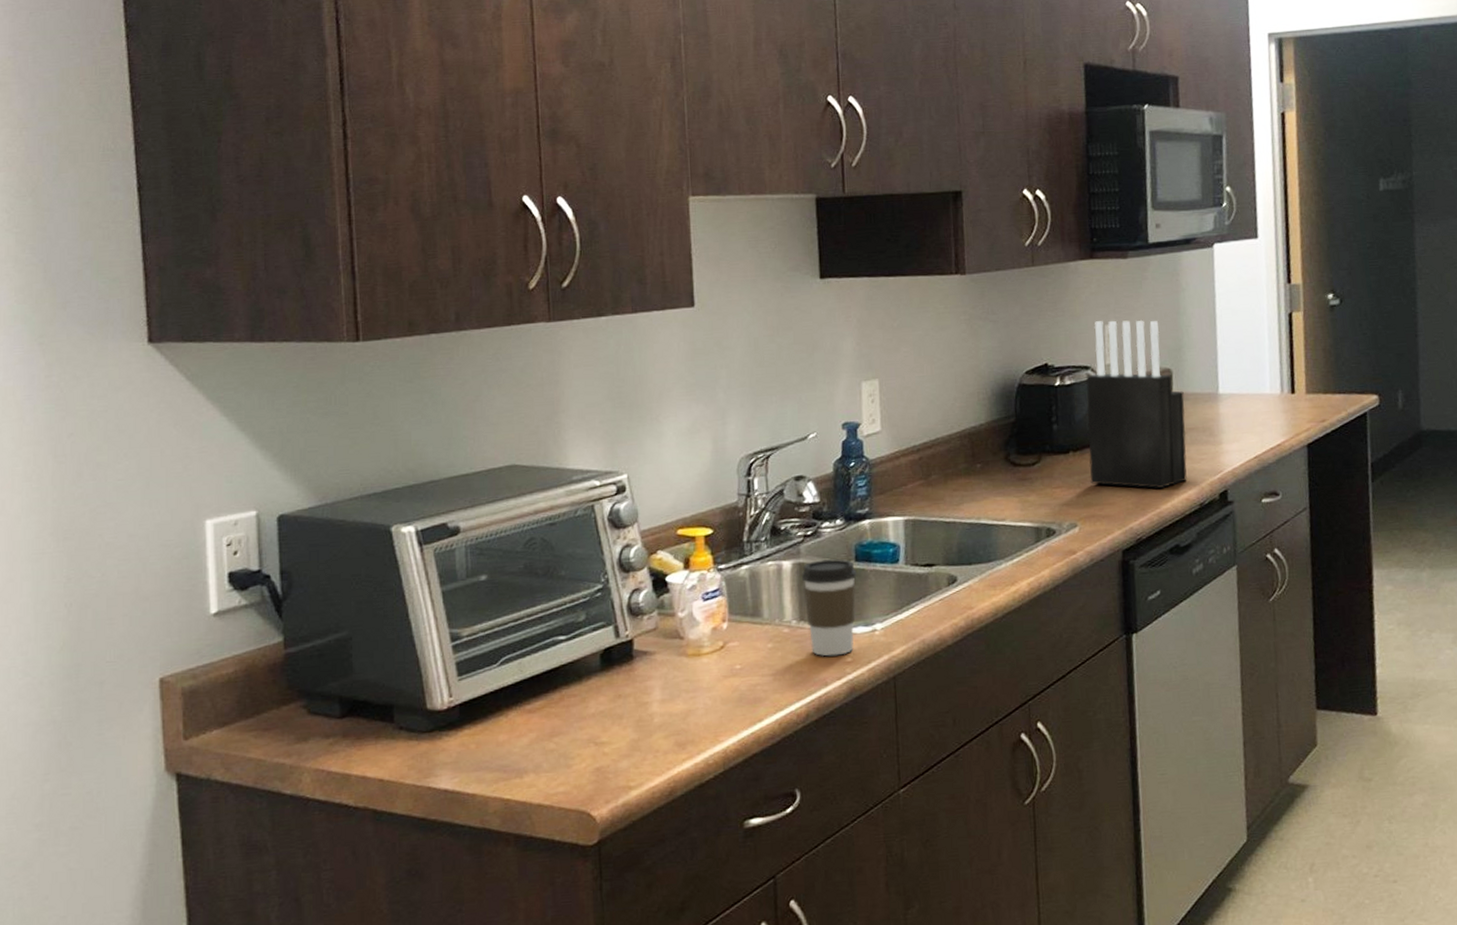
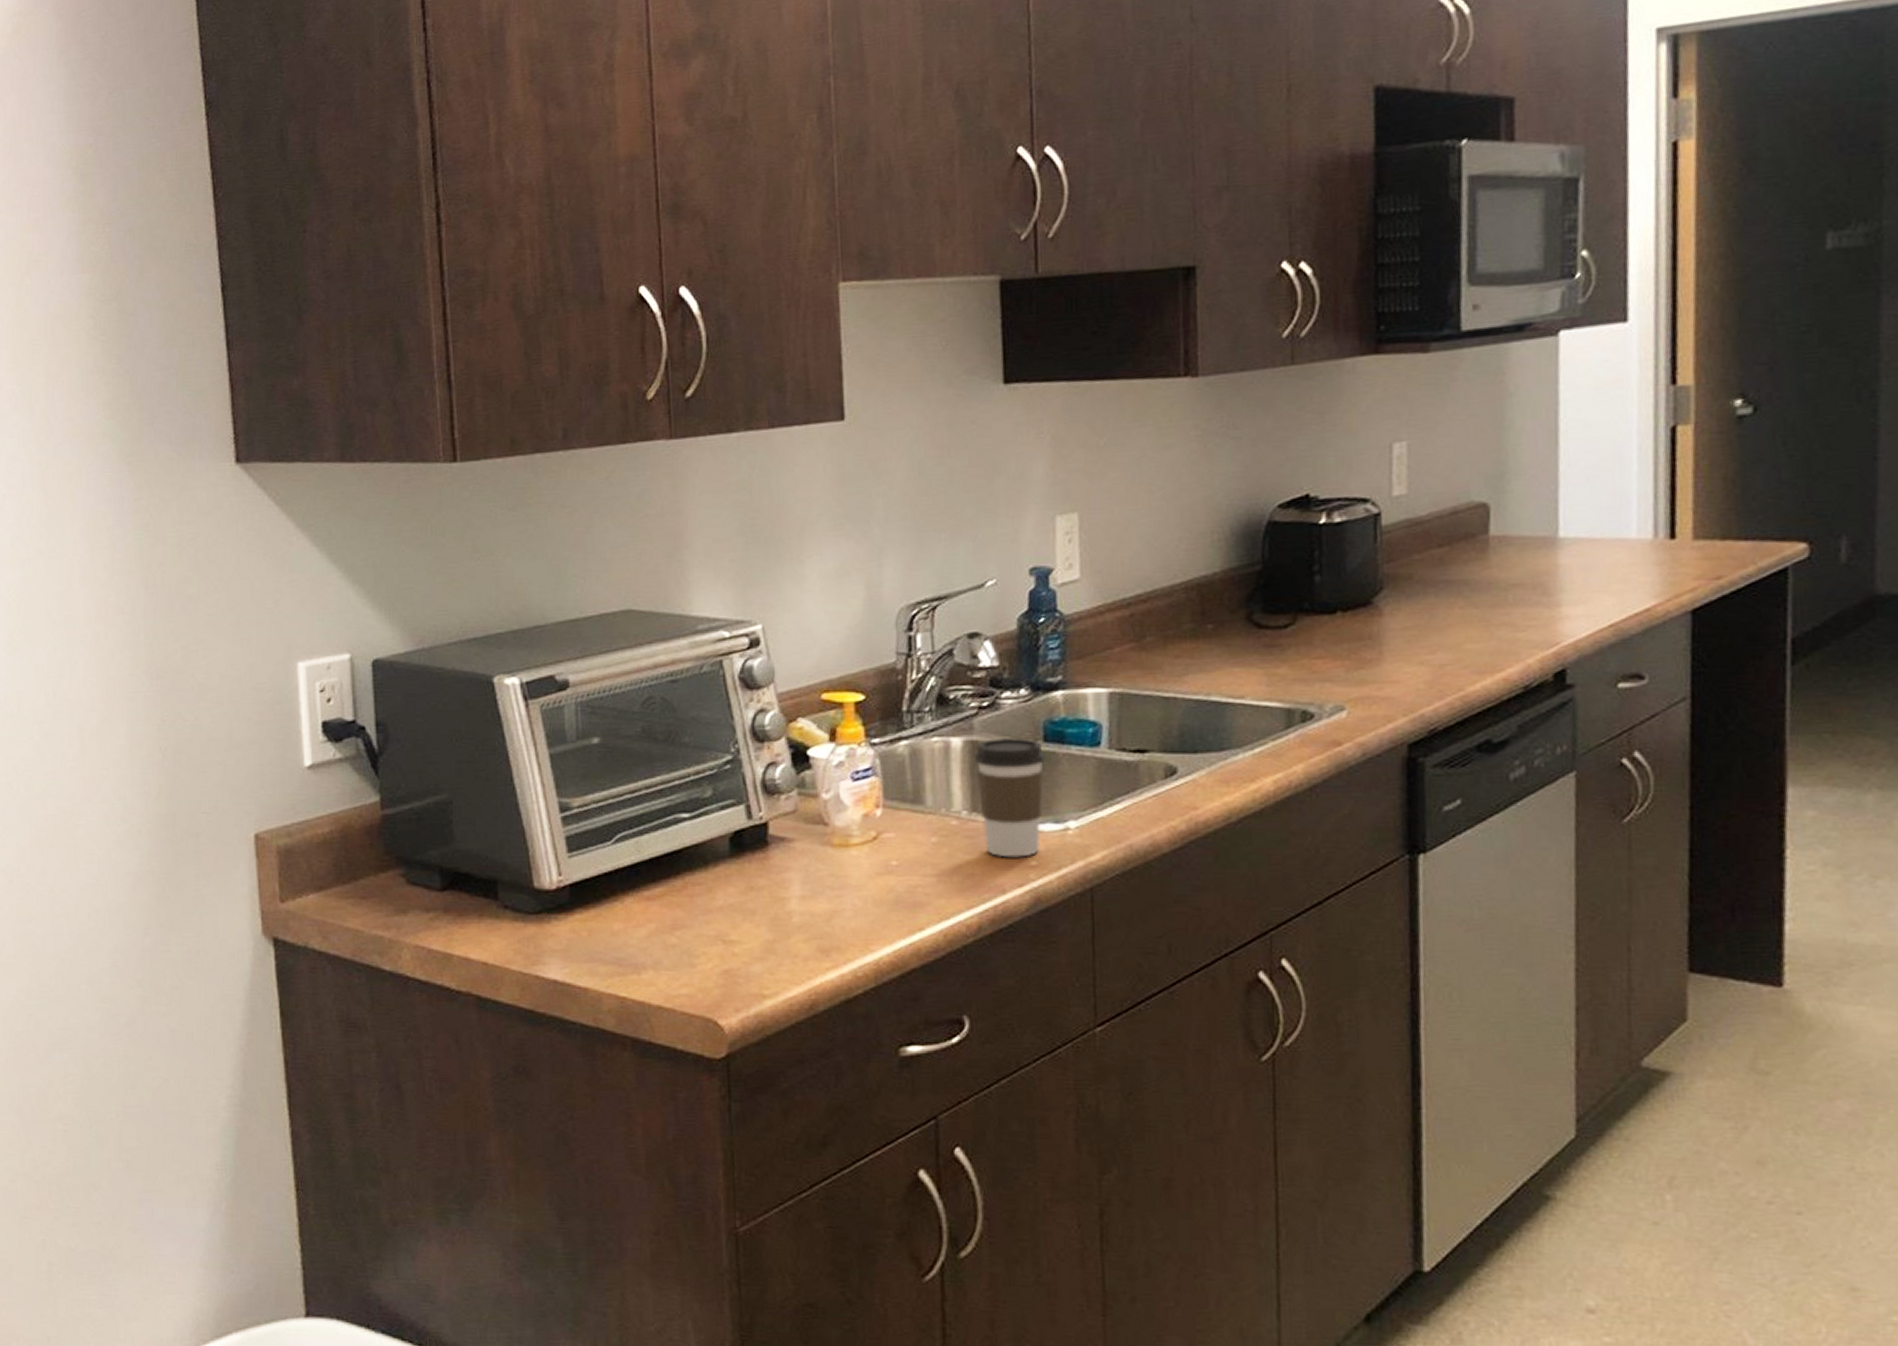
knife block: present [1086,319,1187,489] -> none [1363,436,1507,665]

